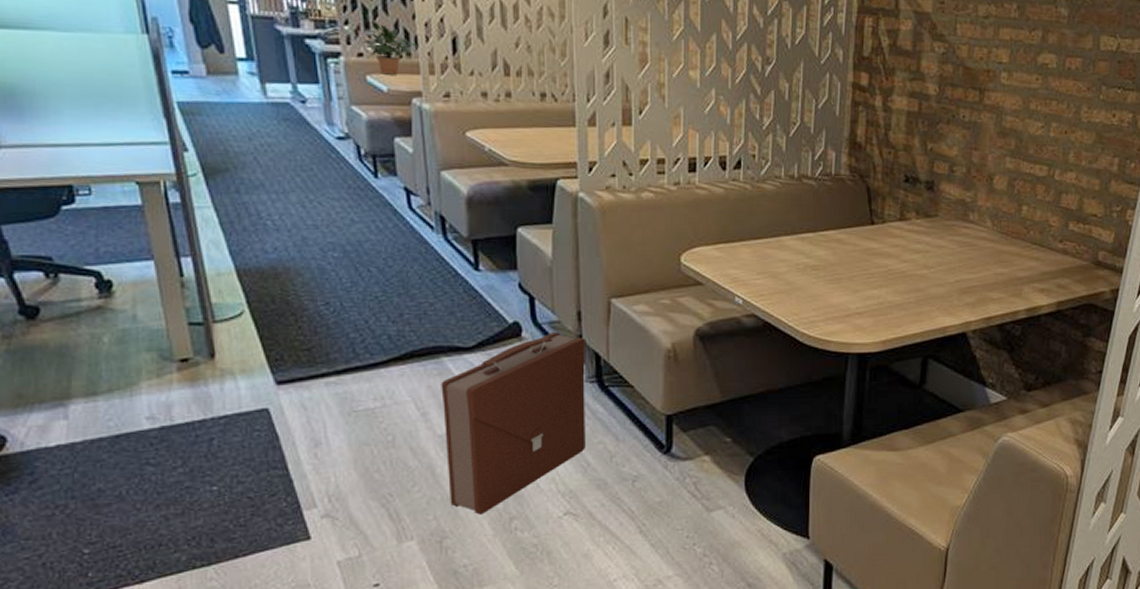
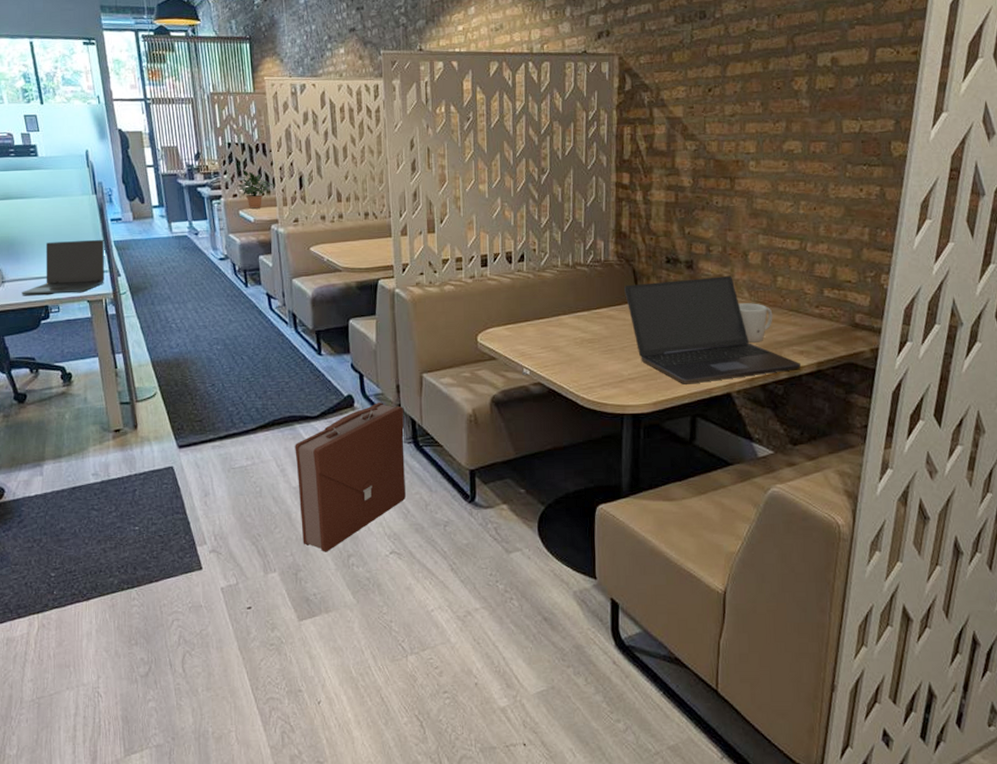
laptop: none [28,96,162,171] -> present [22,239,104,295]
laptop: none [855,201,1041,321] -> present [623,276,802,384]
mug: none [980,233,1015,277] -> present [738,303,773,343]

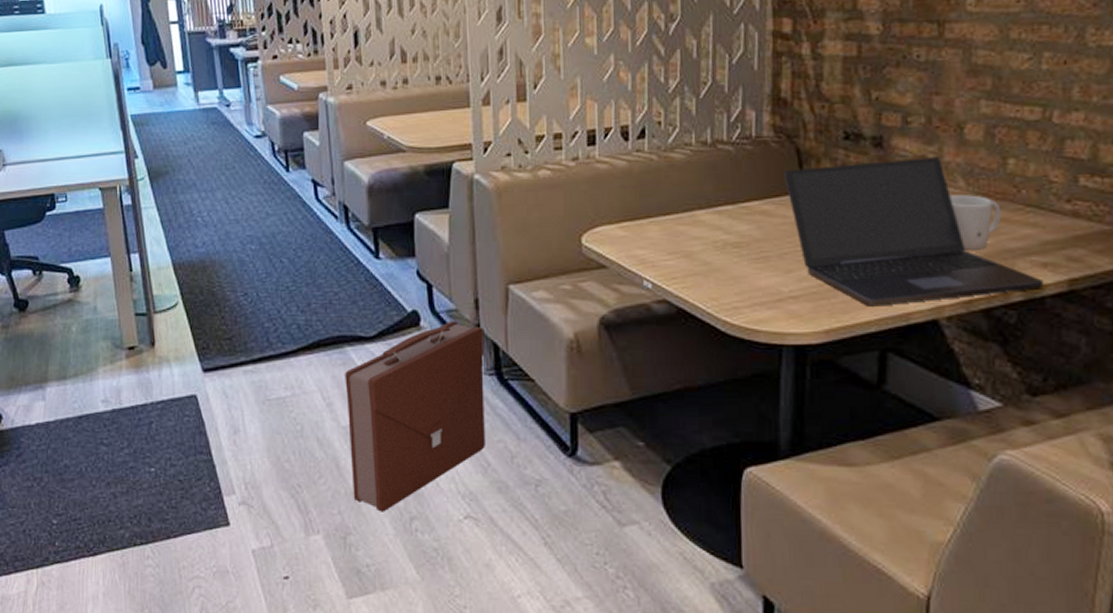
laptop: present [22,239,104,295] -> none [25,112,119,181]
potted plant: present [236,170,276,209] -> none [276,25,325,73]

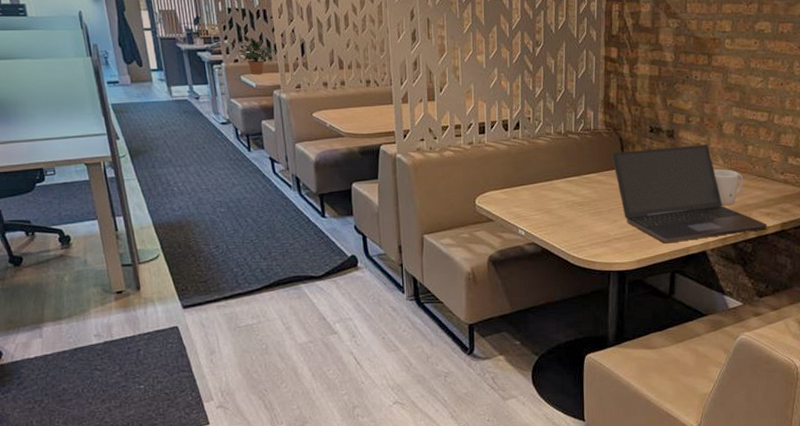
potted plant: none [276,25,325,73] -> present [237,36,277,74]
briefcase: present [345,320,485,512] -> none [300,261,408,405]

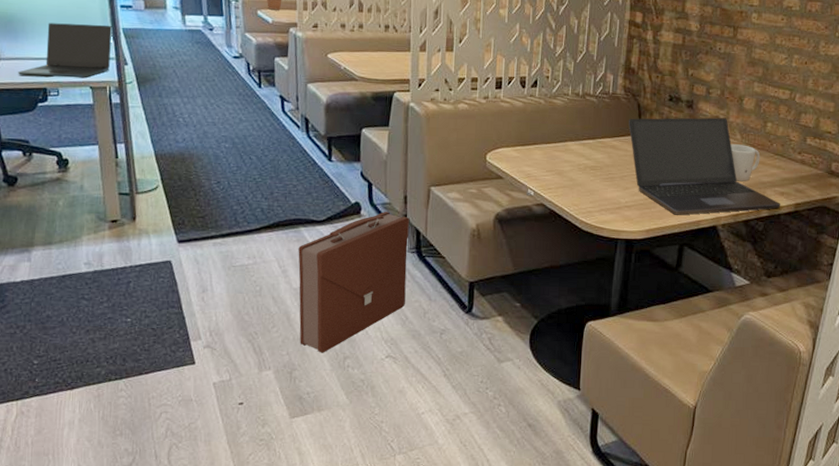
laptop: none [14,102,102,158] -> present [18,23,112,78]
briefcase: none [300,261,408,405] -> present [298,211,410,353]

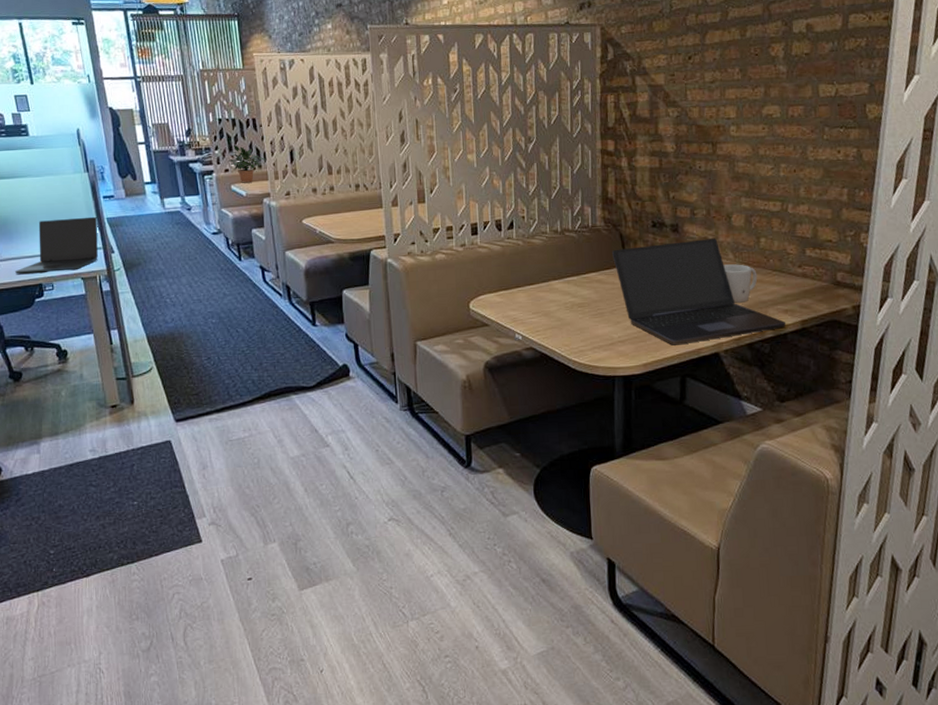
briefcase: present [298,211,410,353] -> none [291,370,403,521]

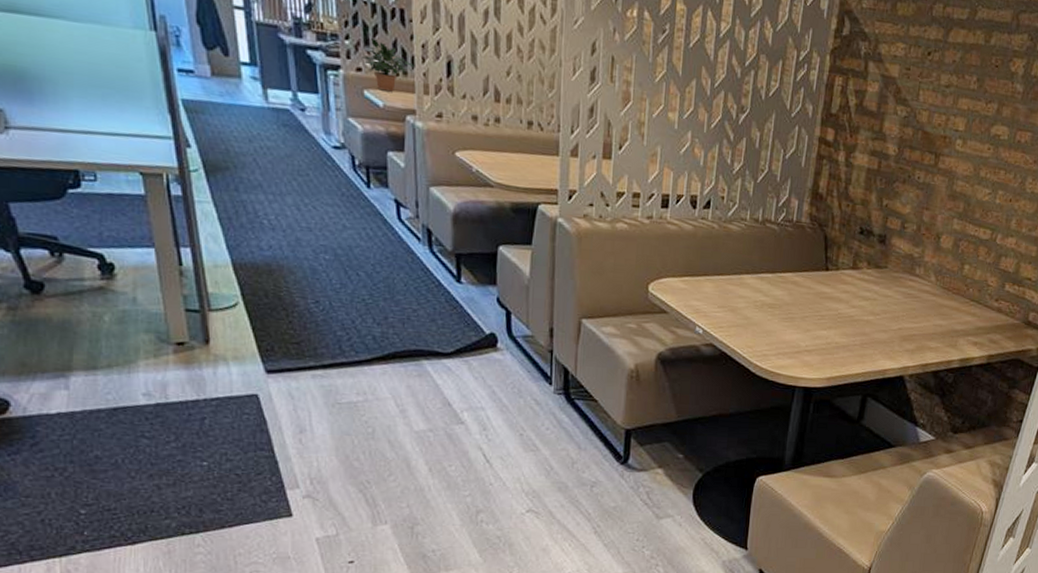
laptop: present [15,216,98,274] -> none [37,84,167,161]
laptop: present [611,238,786,346] -> none [812,251,974,363]
mug: present [723,264,758,303] -> none [923,286,955,329]

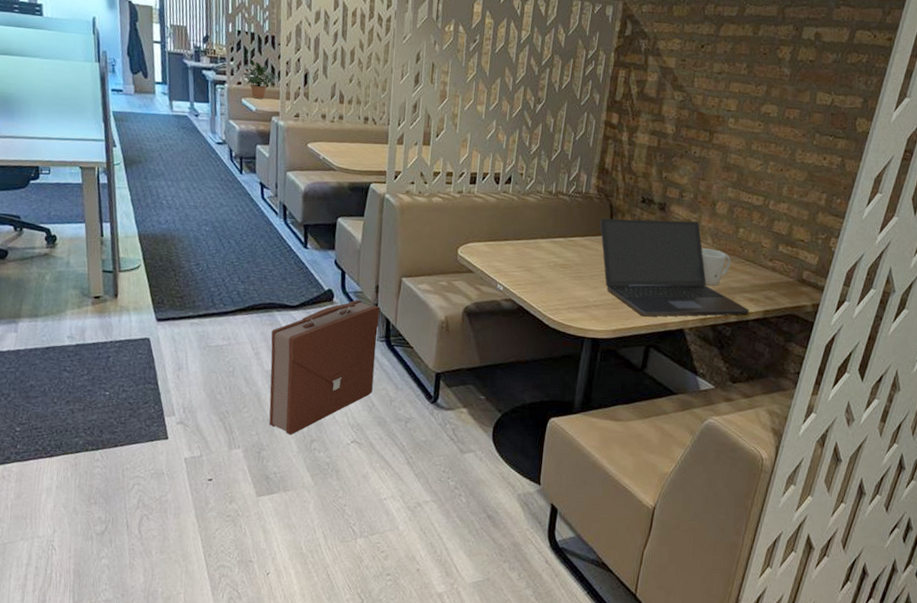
briefcase: none [419,344,557,506] -> present [269,299,381,435]
laptop: none [812,251,974,363] -> present [599,218,750,317]
mug: none [923,286,955,329] -> present [701,248,731,286]

